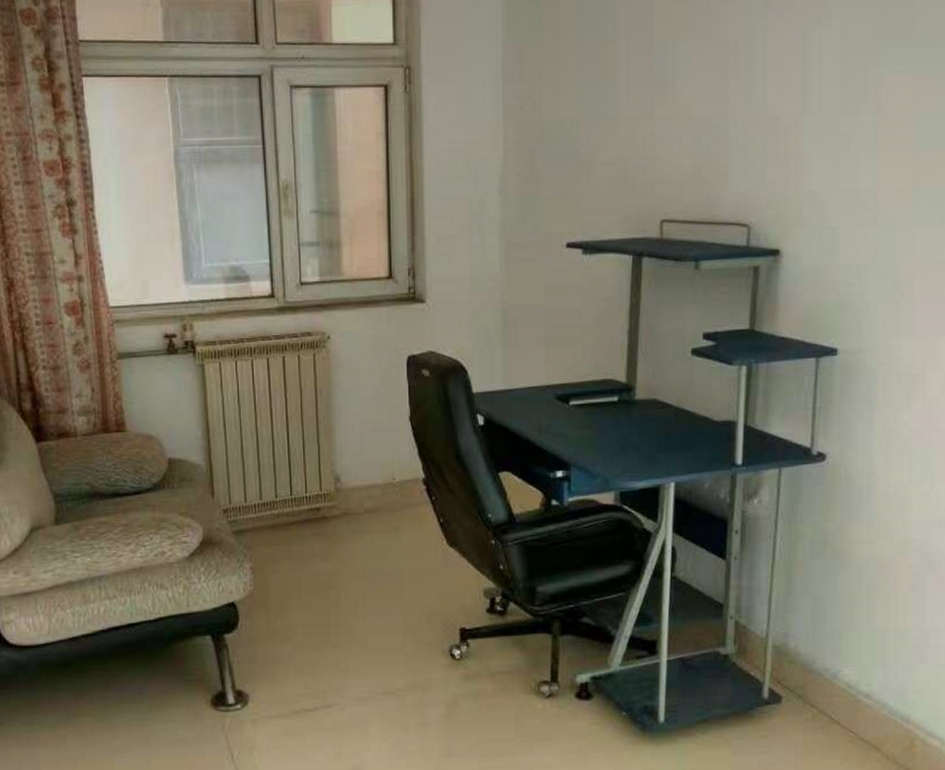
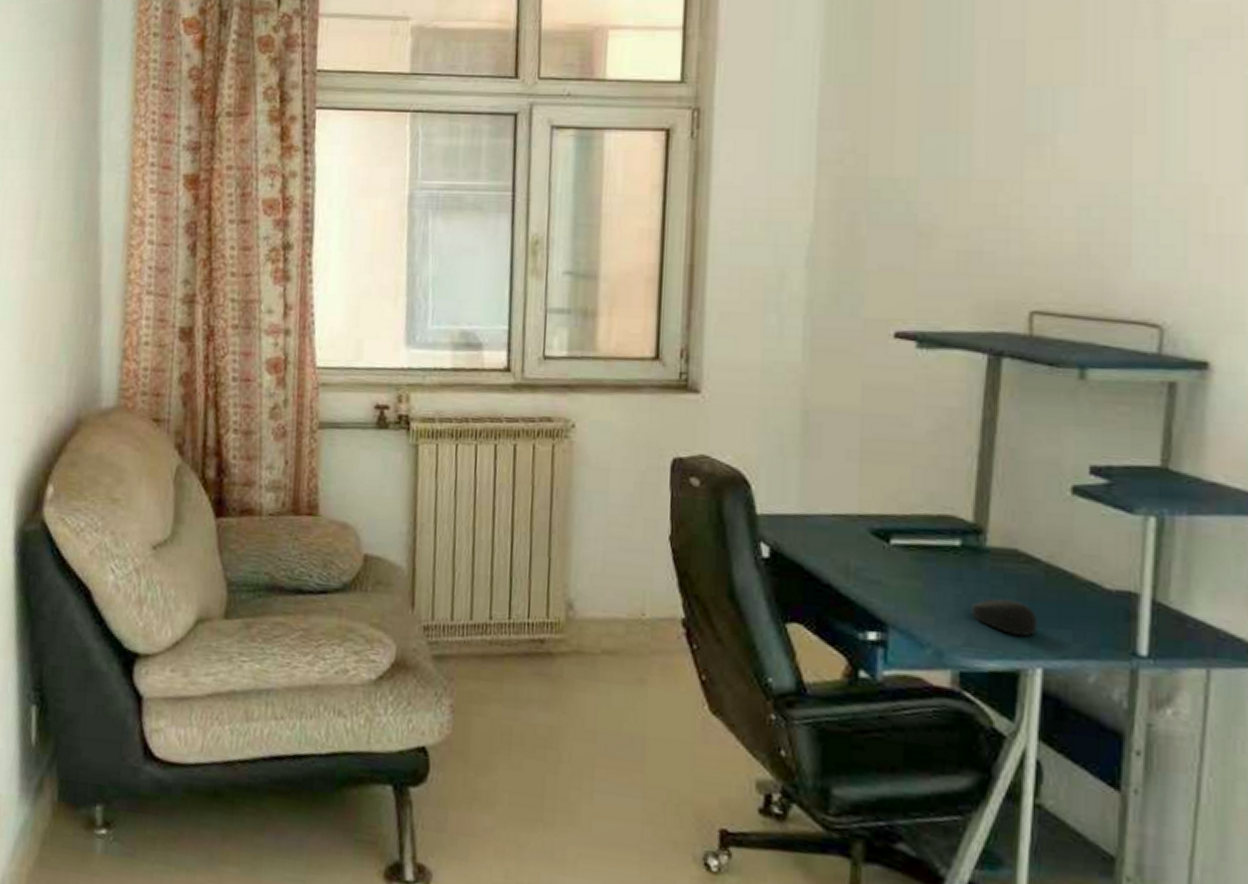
computer mouse: none [626,436,671,462] -> present [970,598,1038,638]

